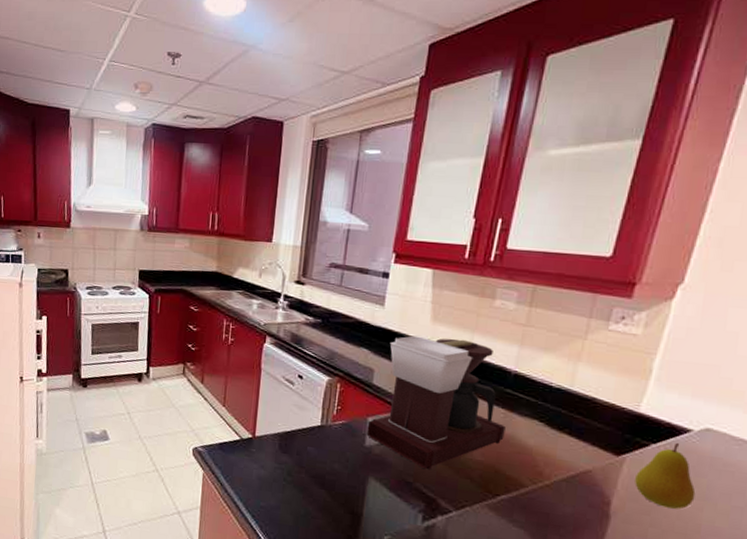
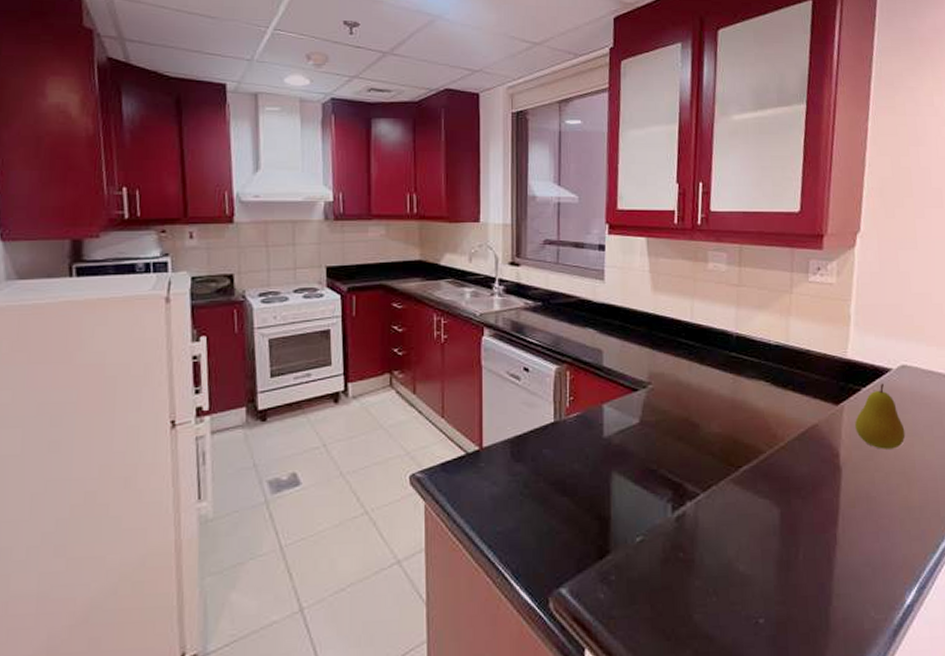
coffee maker: present [366,336,506,470] -> none [603,307,737,453]

